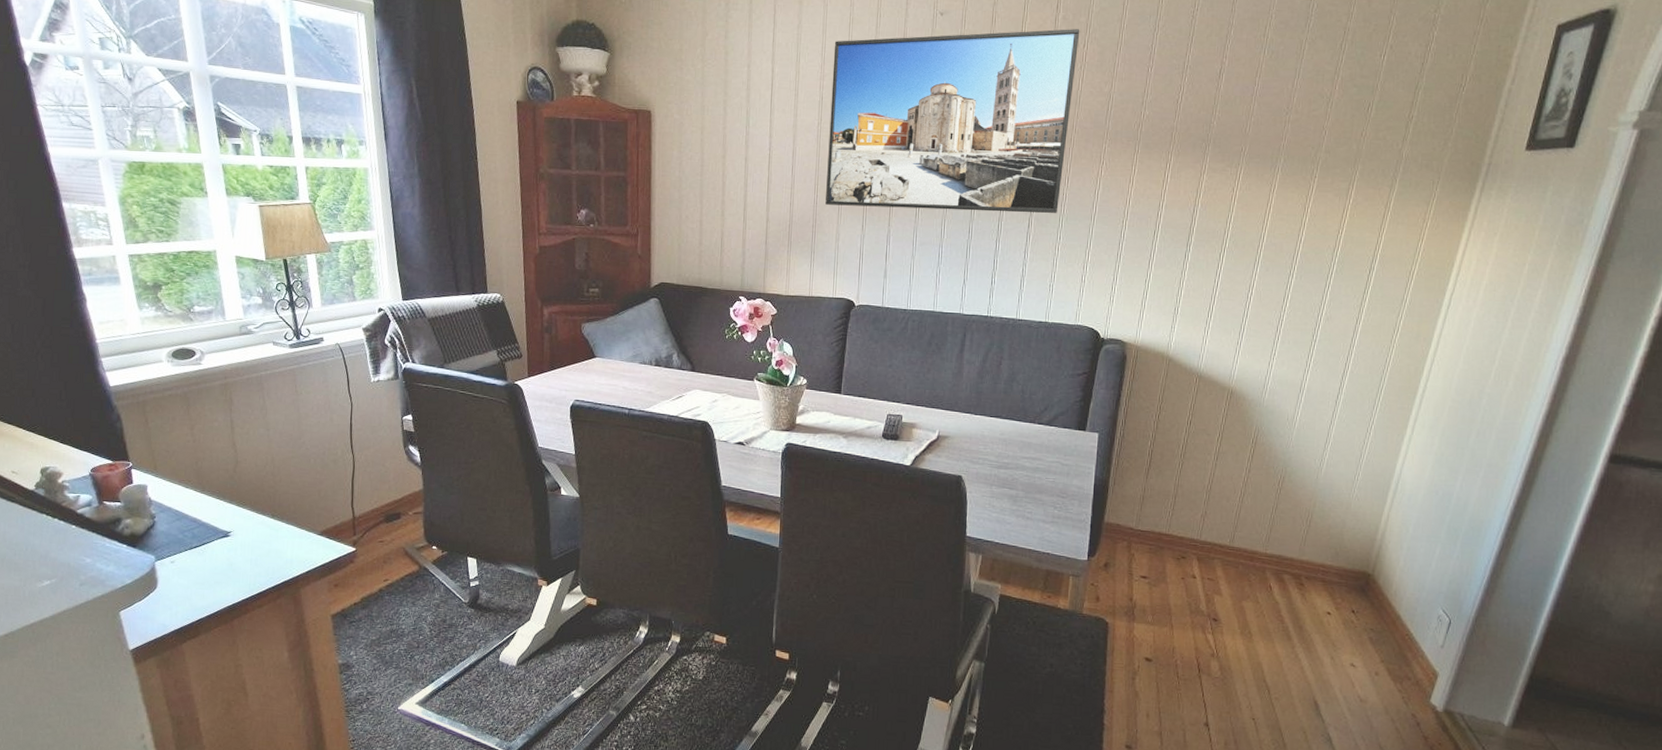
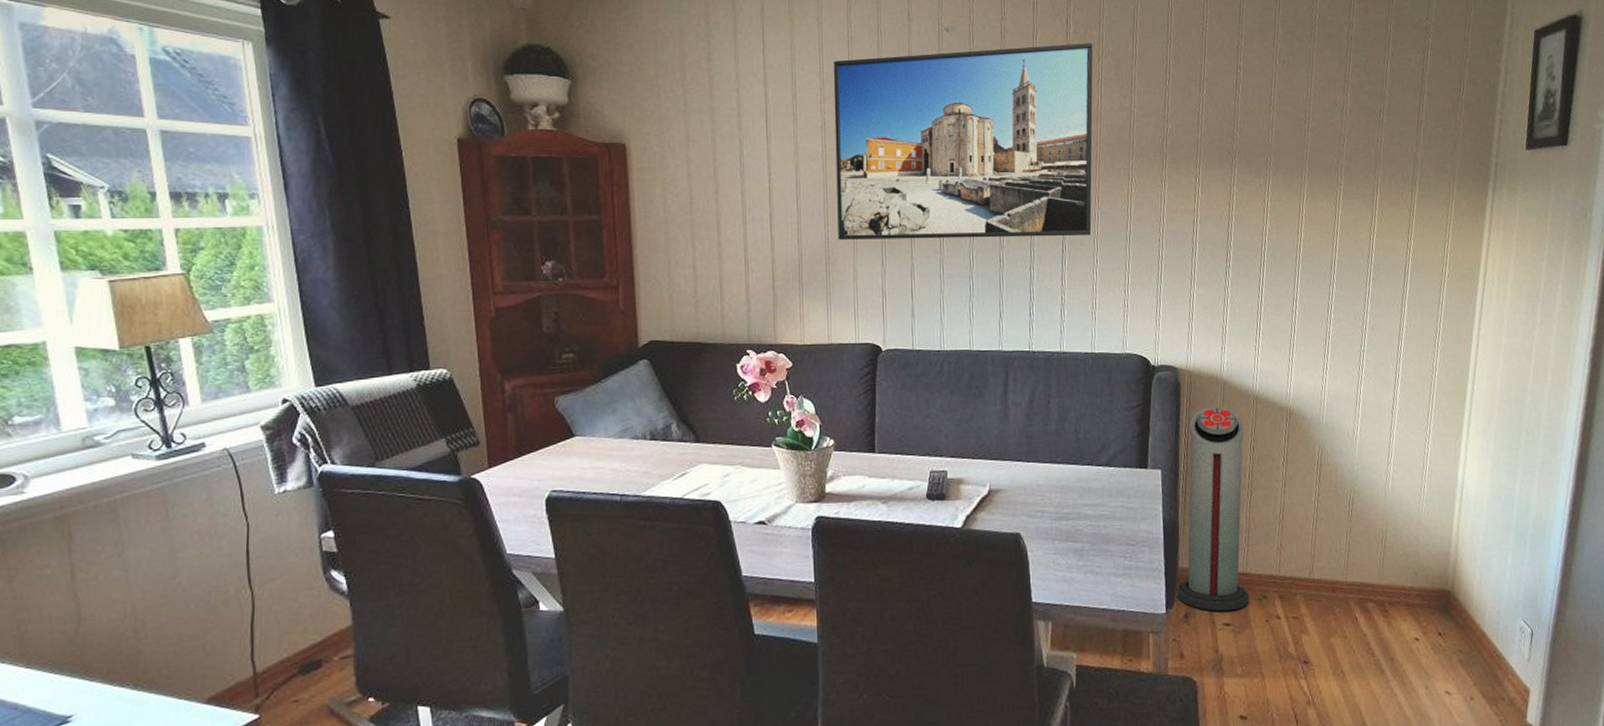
air purifier: none [1099,380,1184,566] -> present [1176,406,1249,612]

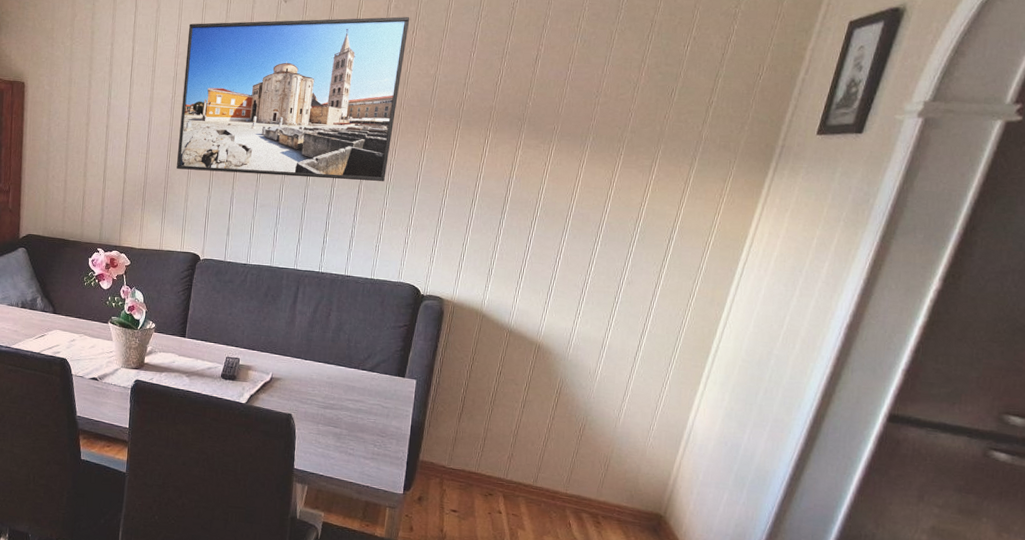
air purifier: present [1176,406,1249,612] -> none [414,334,495,501]

